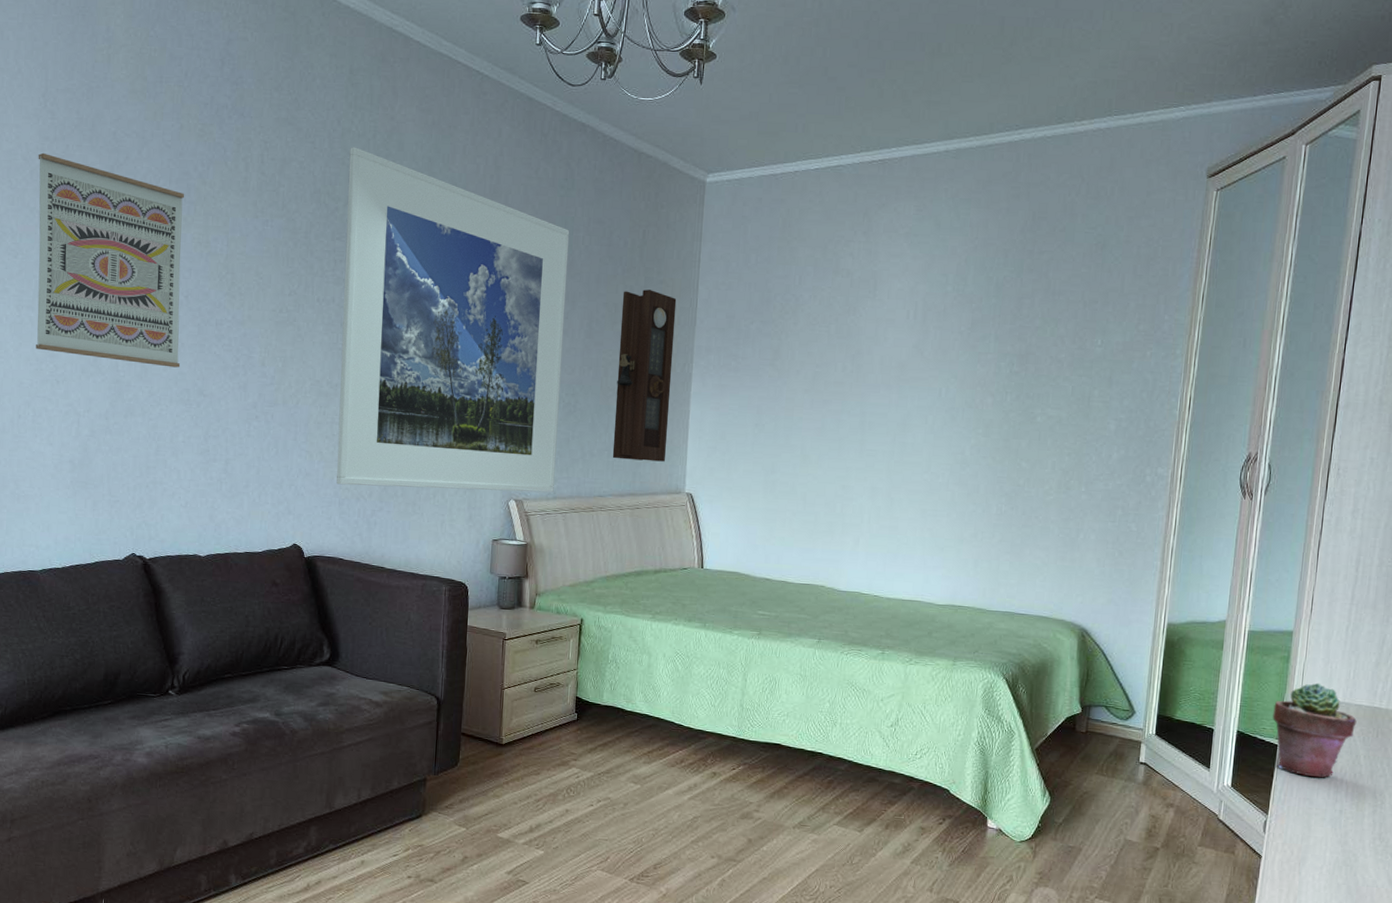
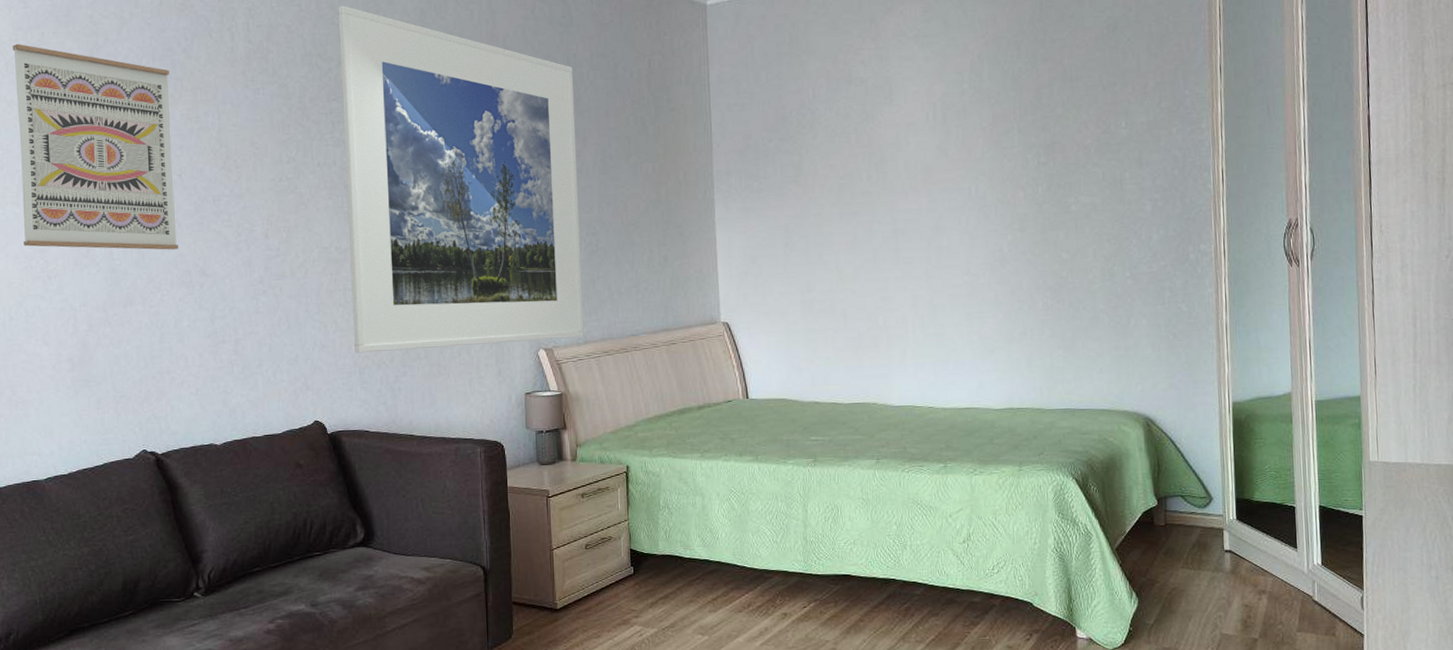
pendulum clock: present [612,289,677,462] -> none [634,118,697,295]
potted succulent: present [1273,683,1357,778] -> none [1352,446,1439,545]

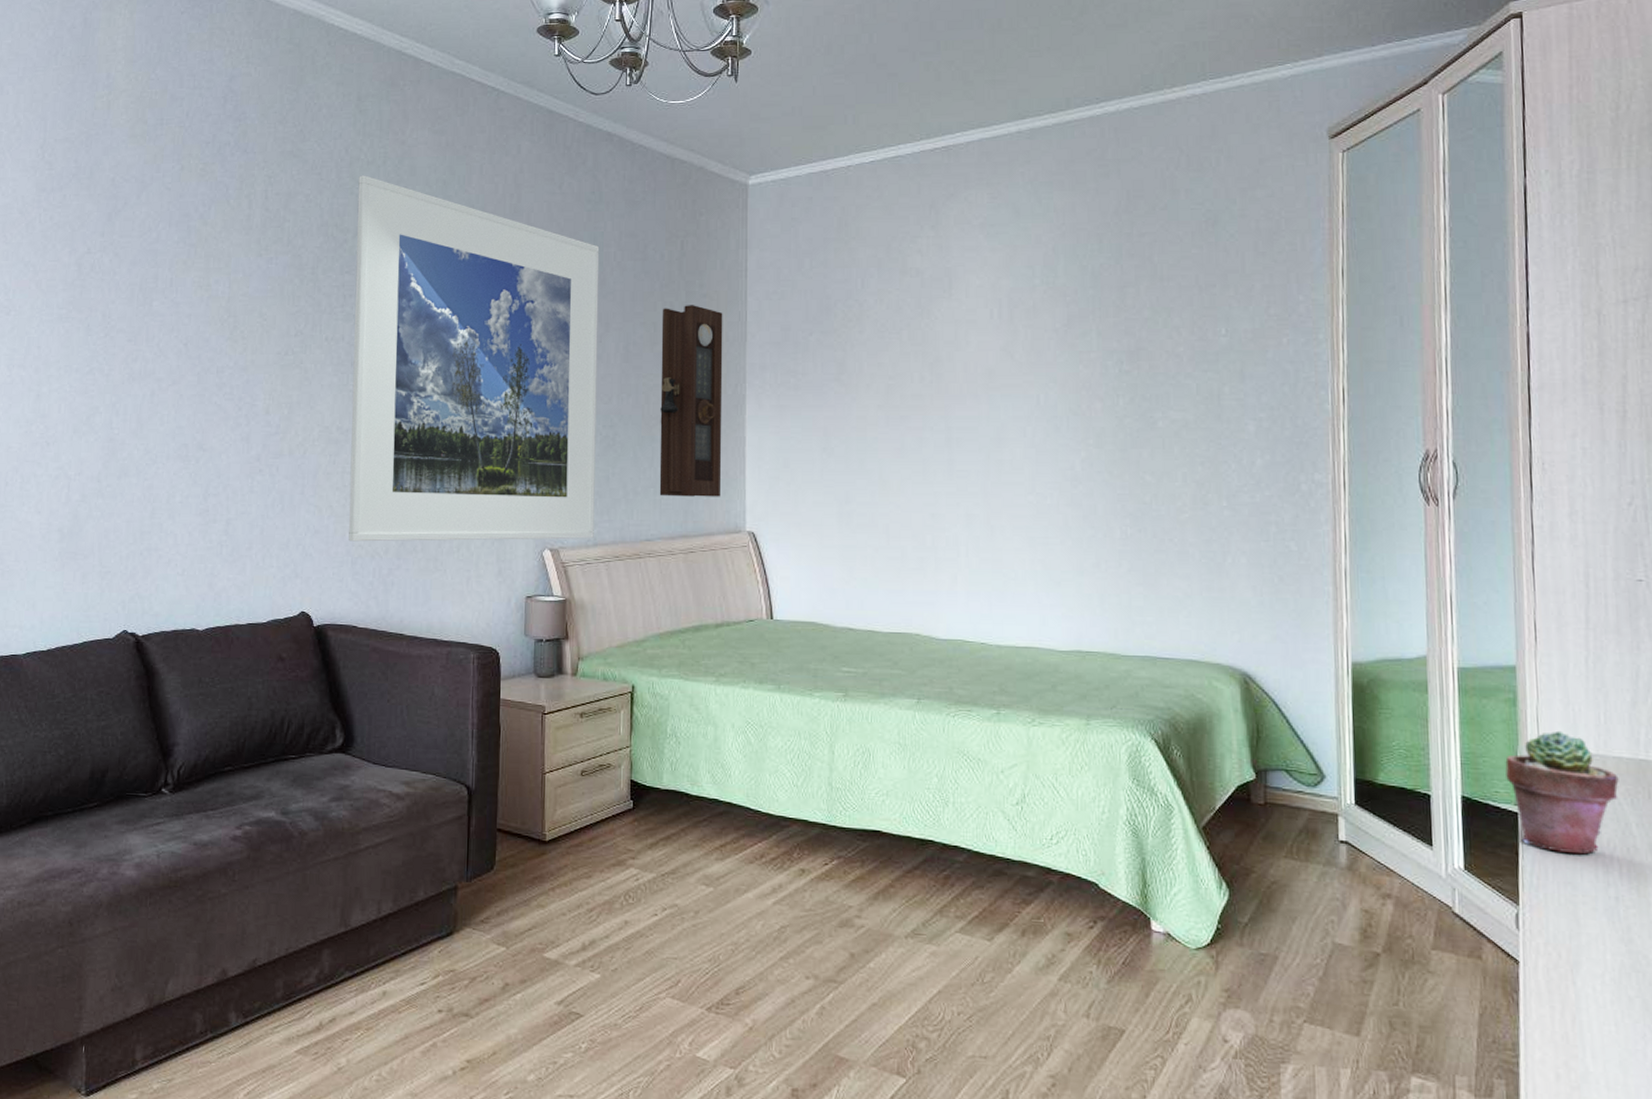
wall art: present [12,43,179,250] -> none [26,204,184,421]
pendulum clock: none [634,118,697,295] -> present [659,305,723,497]
potted succulent: none [1352,446,1439,545] -> present [1505,730,1619,855]

